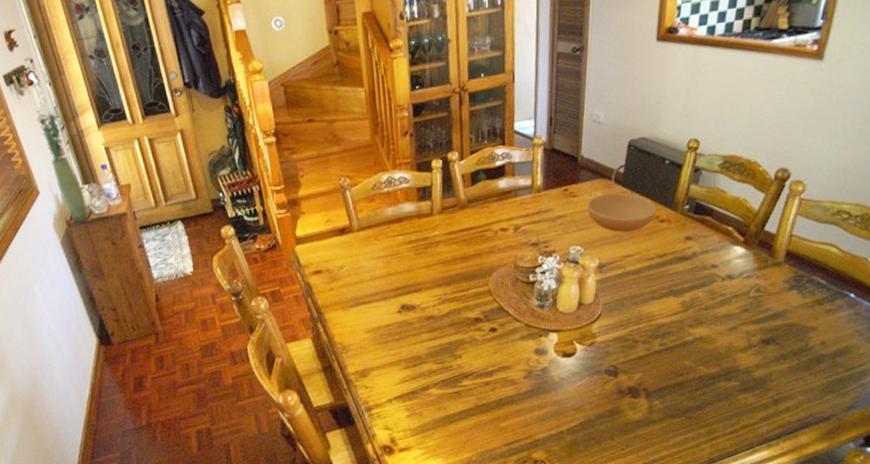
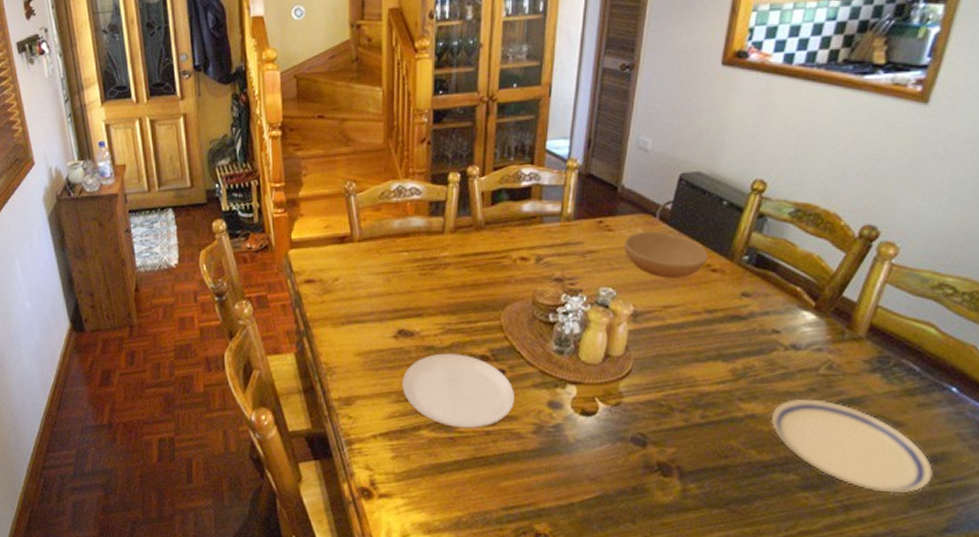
vase: present [37,109,89,223] -> none [43,81,80,200]
plate: none [409,319,507,383] -> present [402,353,514,429]
plate: none [714,318,839,386] -> present [770,398,933,494]

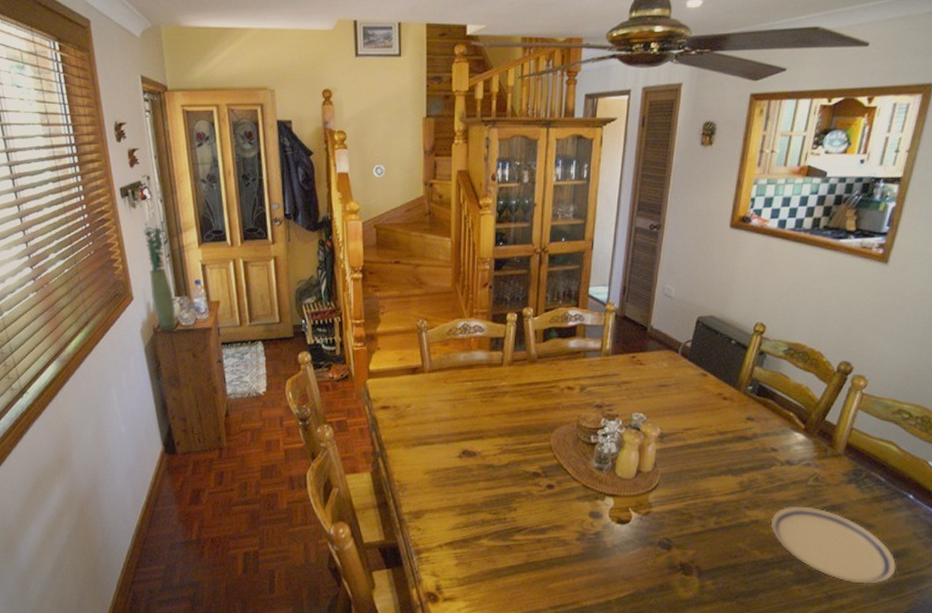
vase: none [43,81,80,200] -> present [143,224,176,333]
plate: present [402,353,514,429] -> none [465,471,561,538]
bowl: present [623,231,707,278] -> none [652,365,720,405]

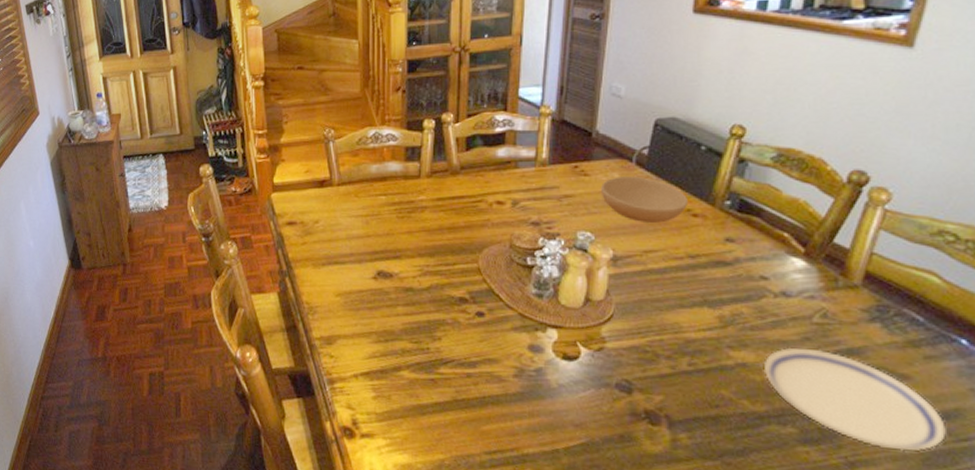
vase: present [143,224,176,333] -> none [48,38,80,147]
bowl: none [652,365,720,405] -> present [600,175,688,223]

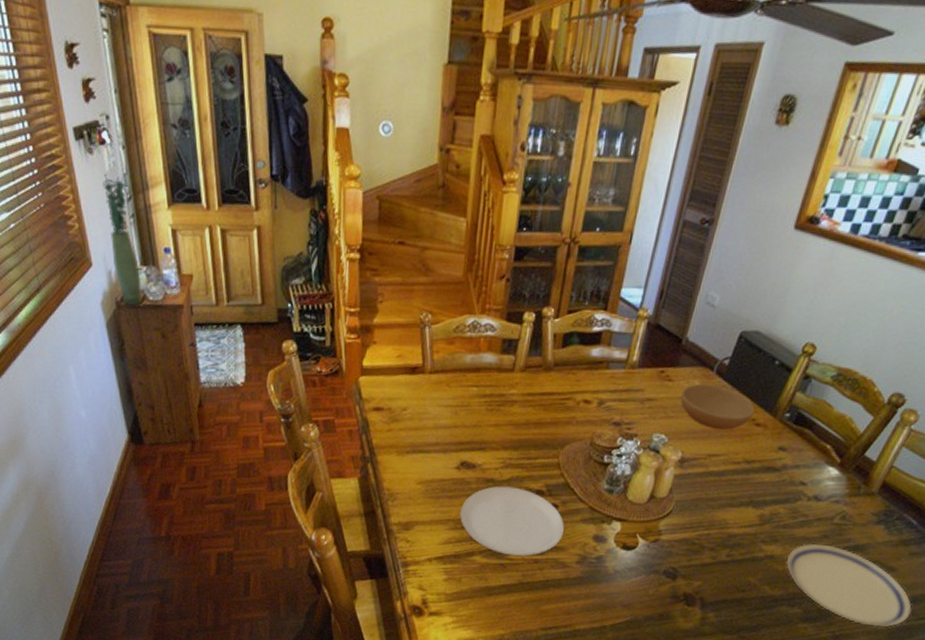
vase: none [48,38,80,147] -> present [103,174,142,308]
plate: none [382,294,494,371] -> present [460,486,564,557]

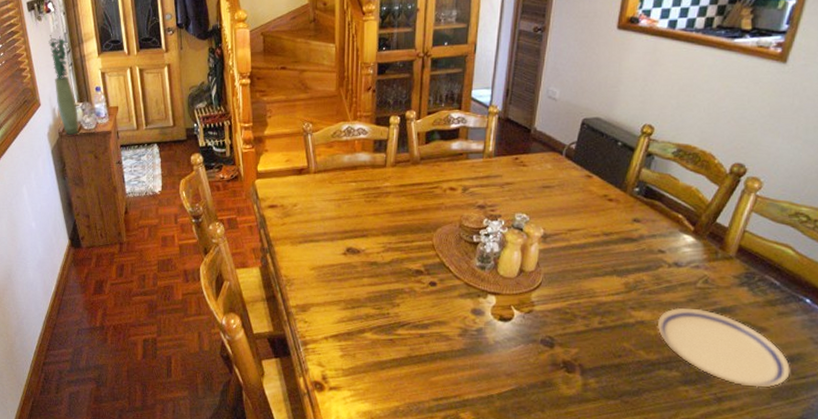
plate: present [460,486,564,557] -> none [350,268,444,332]
bowl: present [680,383,755,430] -> none [535,166,605,206]

